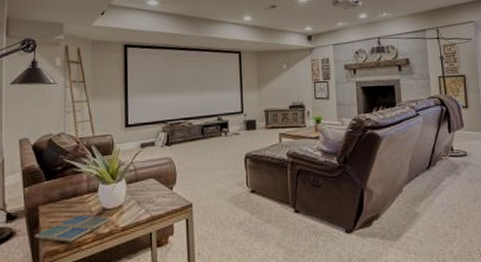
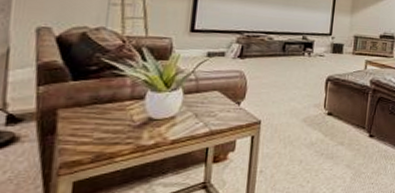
drink coaster: present [34,214,111,242] -> none [47,123,158,153]

